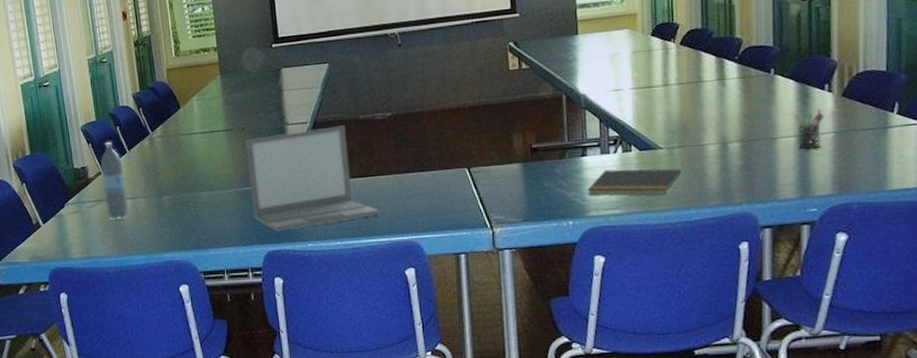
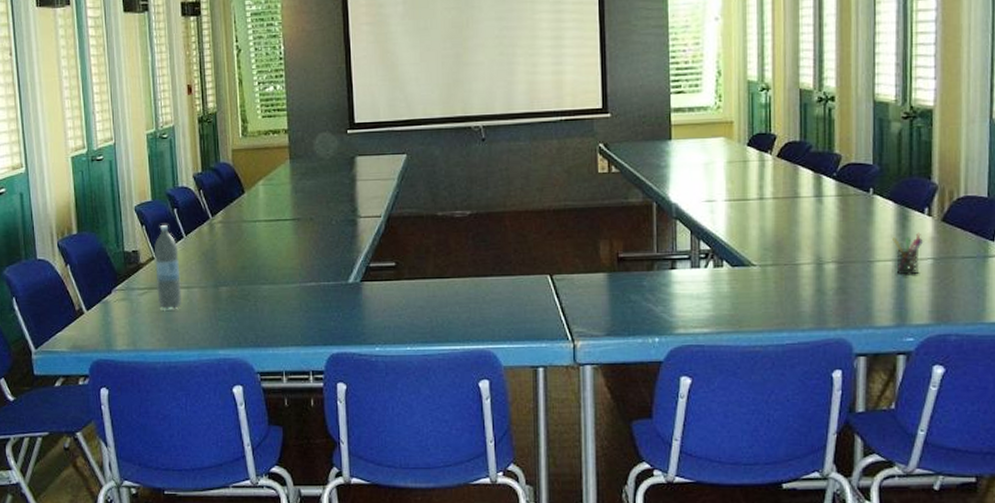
laptop: present [245,125,380,231] -> none [312,222,455,332]
notepad: present [587,169,682,195] -> none [675,285,775,315]

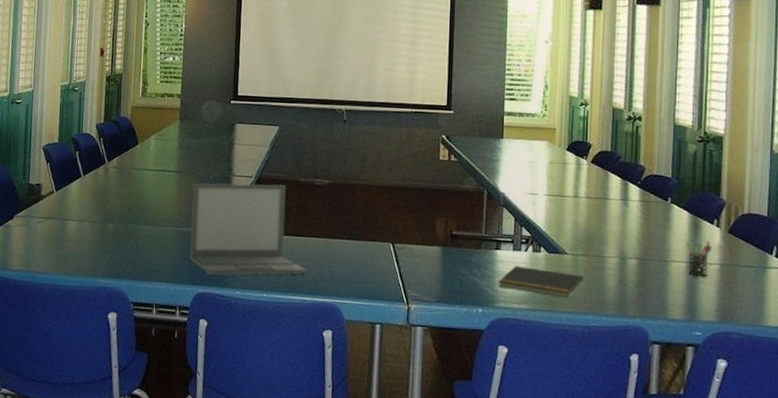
water bottle: present [154,225,181,309] -> none [52,164,76,238]
laptop: none [312,222,455,332] -> present [189,183,307,276]
notepad: none [675,285,775,315] -> present [498,266,584,297]

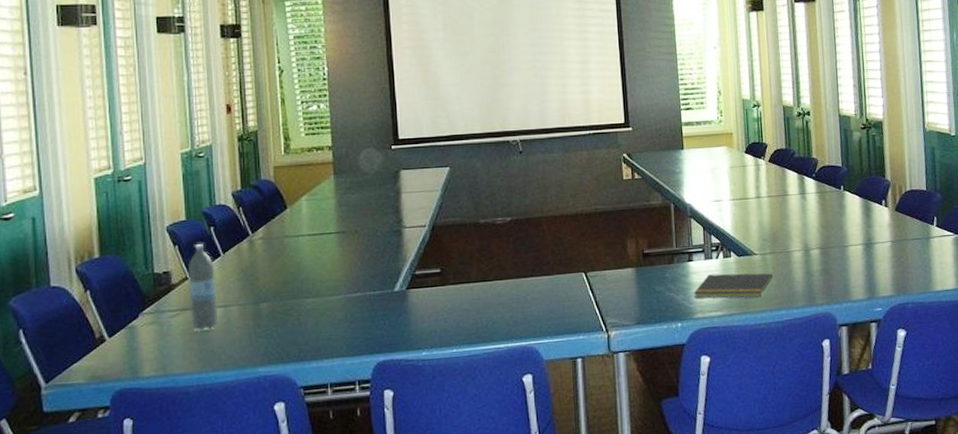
water bottle: none [52,164,76,238] -> present [188,244,218,330]
laptop: present [189,183,307,276] -> none [357,229,498,340]
pen holder: present [686,240,713,277] -> none [860,221,884,256]

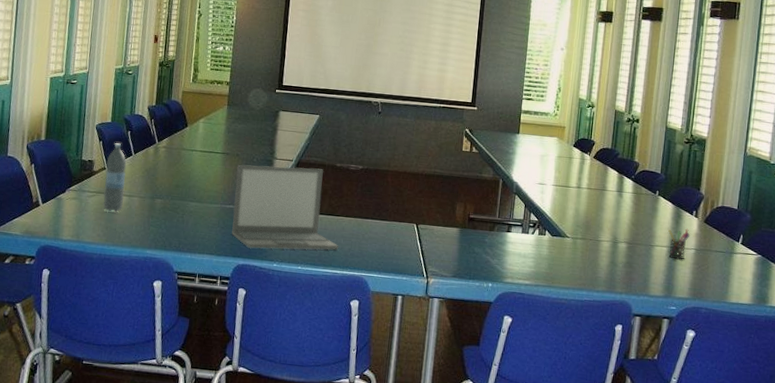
laptop: none [357,229,498,340] -> present [232,165,339,250]
notepad: present [693,273,773,298] -> none [506,246,581,275]
pen holder: none [860,221,884,256] -> present [668,228,691,260]

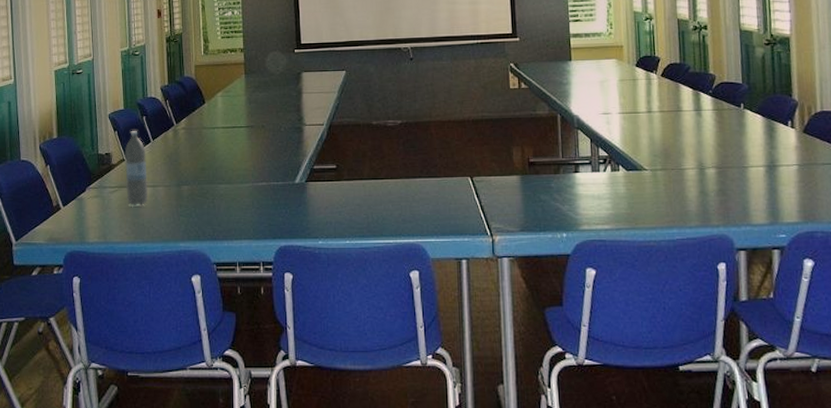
laptop: present [232,165,339,250] -> none [264,129,388,227]
pen holder: present [668,228,691,260] -> none [762,142,789,179]

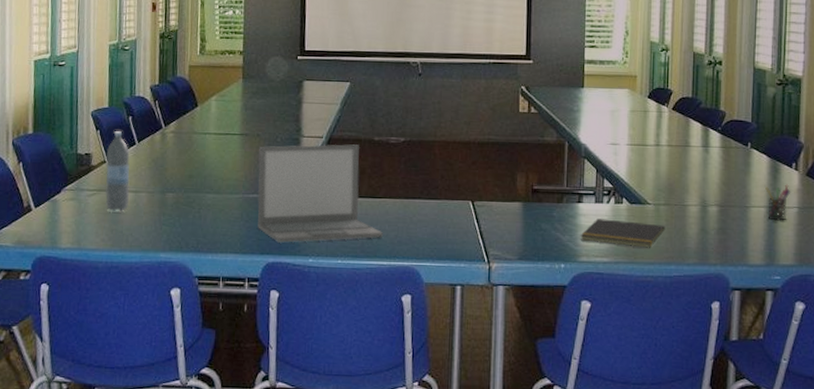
laptop: none [264,129,388,227] -> present [257,144,384,243]
notepad: none [579,187,664,213] -> present [580,218,666,248]
pen holder: none [762,142,789,179] -> present [765,184,791,221]

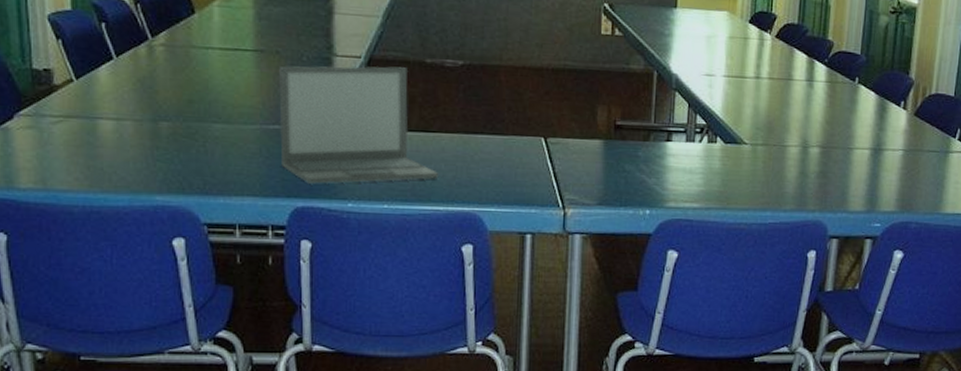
water bottle: present [105,131,130,211] -> none [74,41,108,144]
notepad: present [580,218,666,248] -> none [668,159,763,193]
pen holder: present [765,184,791,221] -> none [871,124,898,165]

